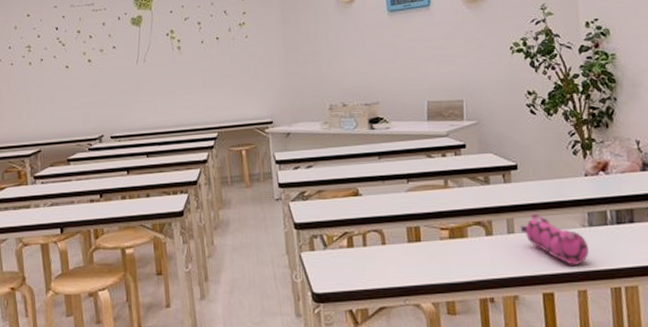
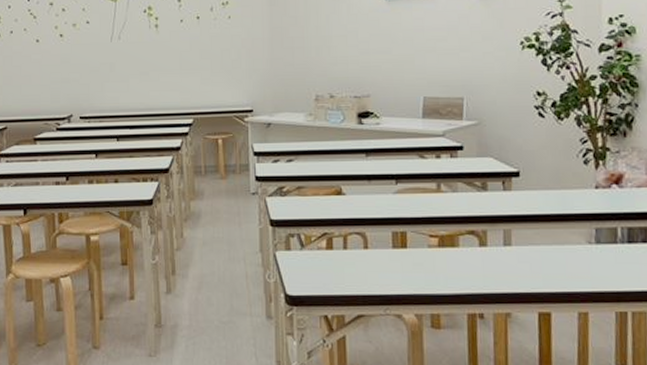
pencil case: present [520,214,589,265] -> none [518,226,594,285]

